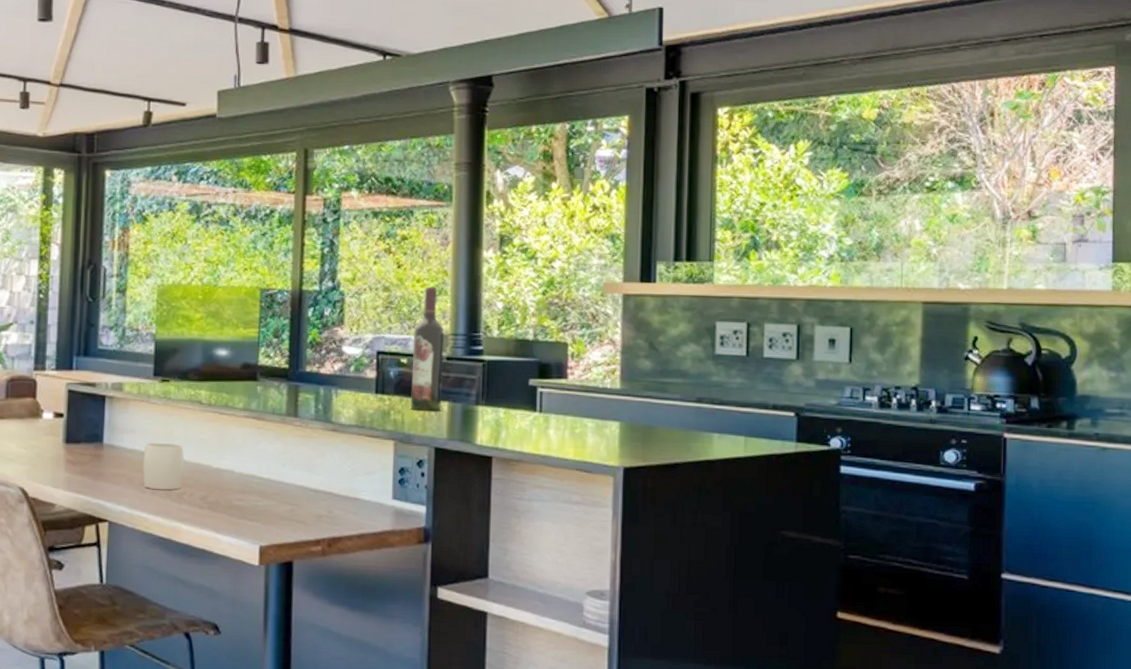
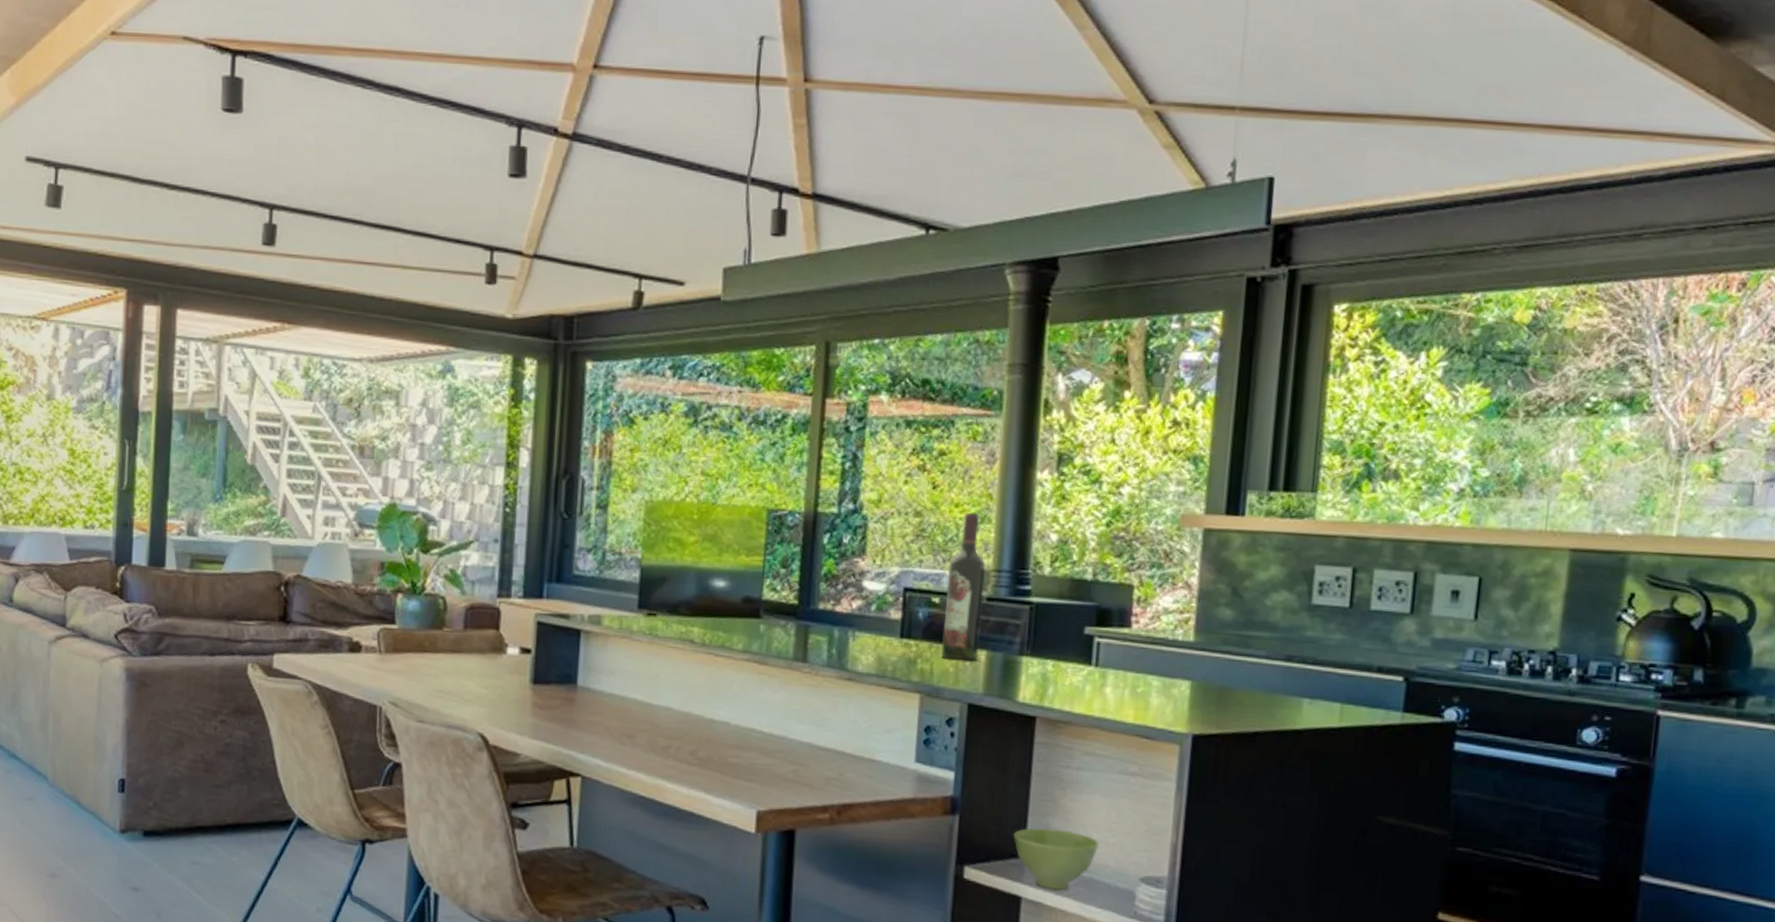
mug: present [143,442,185,490] -> none [622,686,672,743]
bowl: none [477,552,551,606] -> present [1013,828,1100,891]

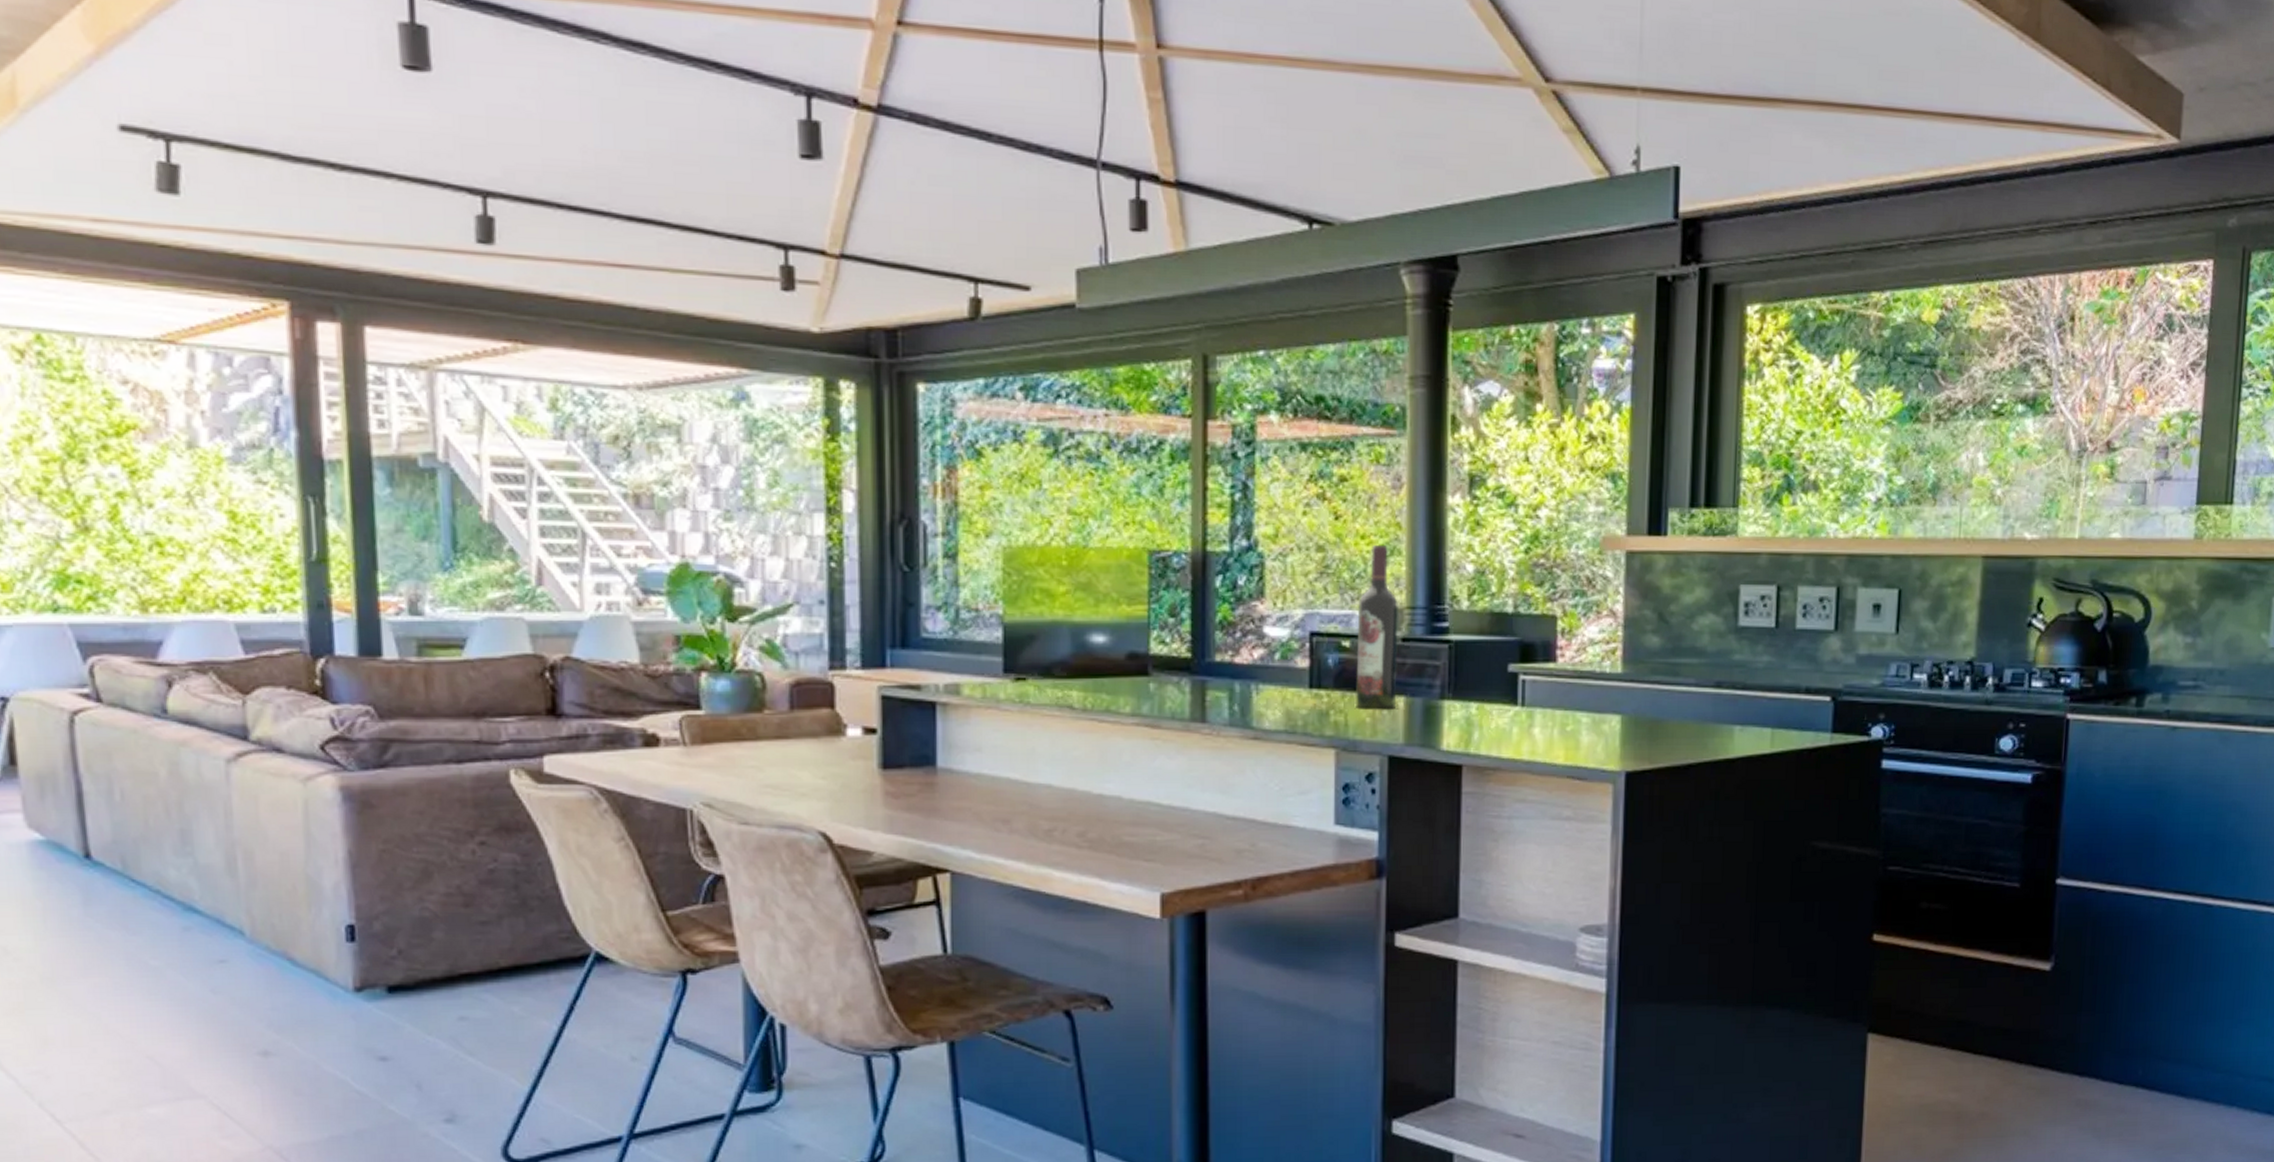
bowl: present [1013,828,1100,891] -> none [1445,884,1536,950]

